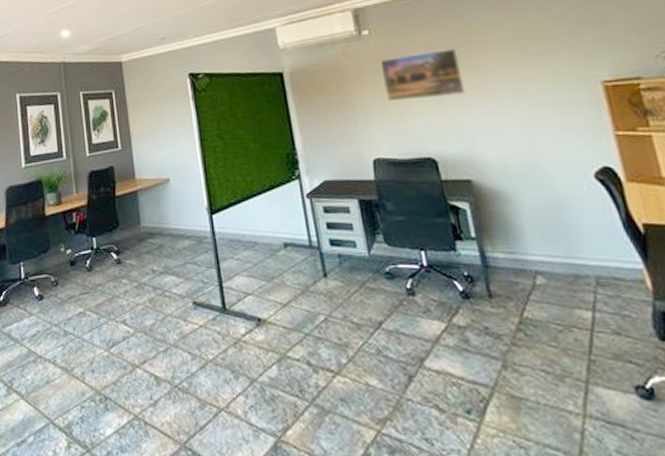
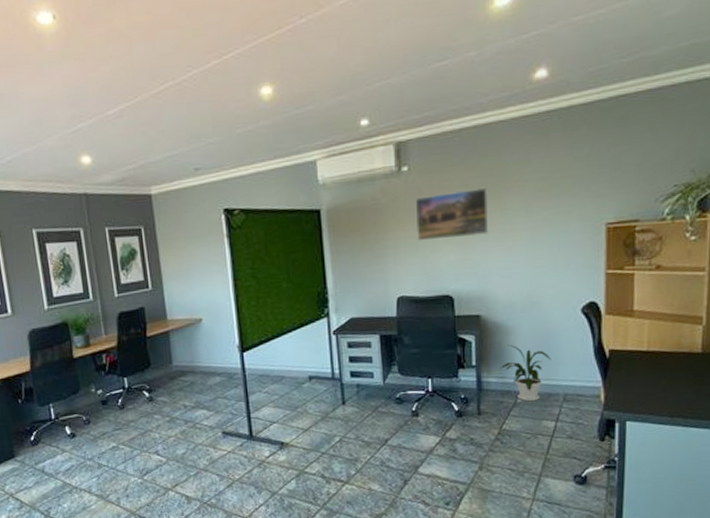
house plant: none [506,215,569,284] -> present [500,345,551,402]

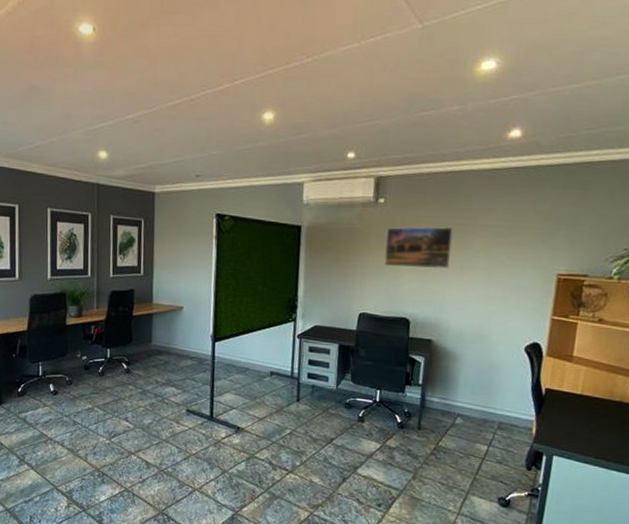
house plant: present [500,345,551,402] -> none [443,370,491,425]

